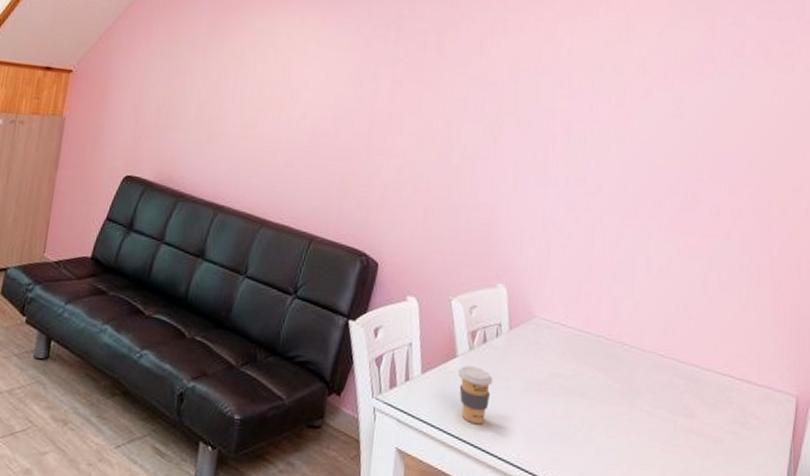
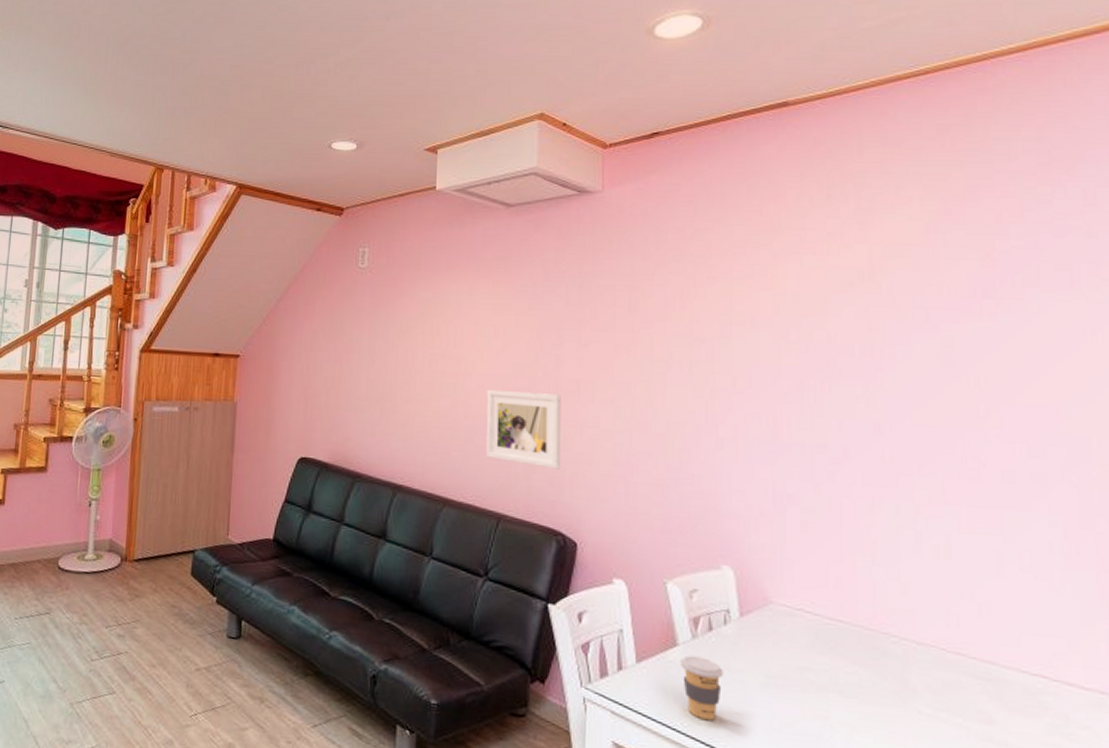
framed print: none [304,118,374,195] -> present [486,390,561,469]

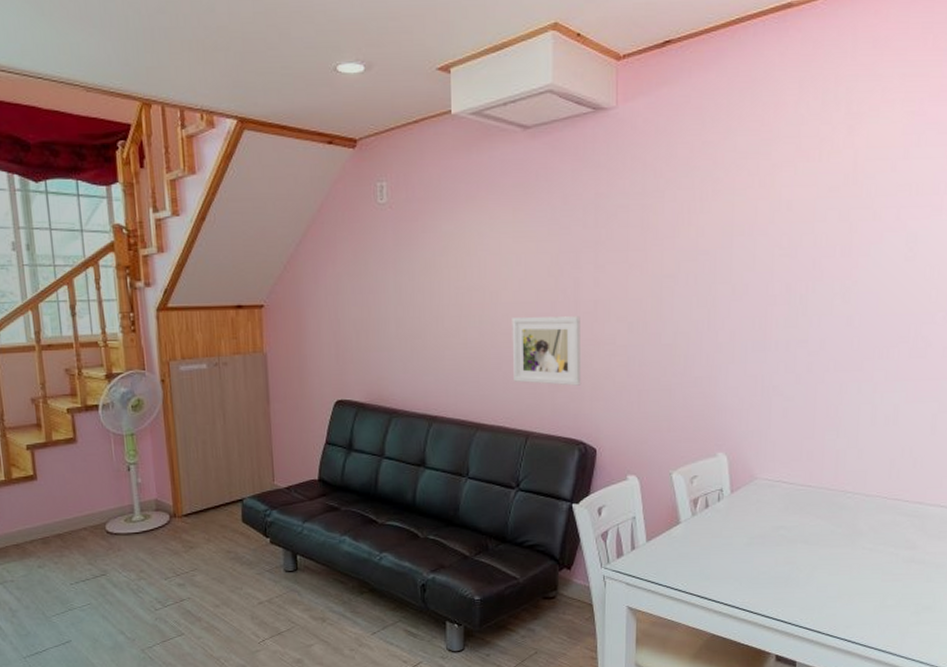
coffee cup: present [679,655,724,721] -> none [681,530,717,579]

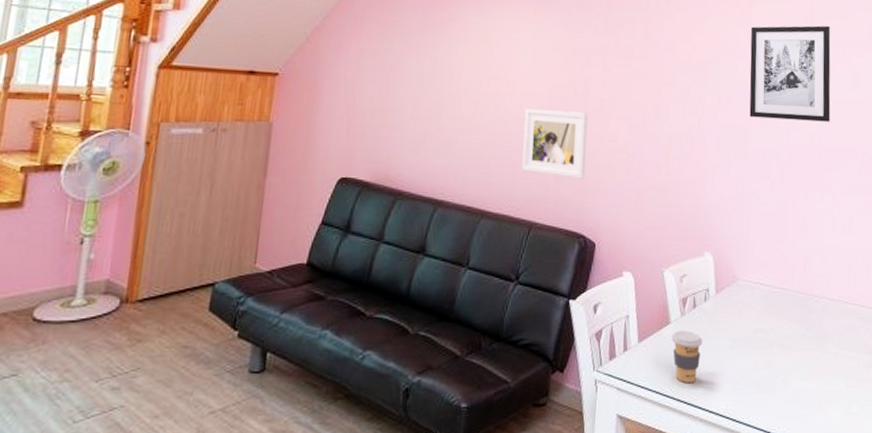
coffee cup: none [681,530,717,579] -> present [671,331,703,384]
wall art: none [771,183,879,305] -> present [749,25,831,122]

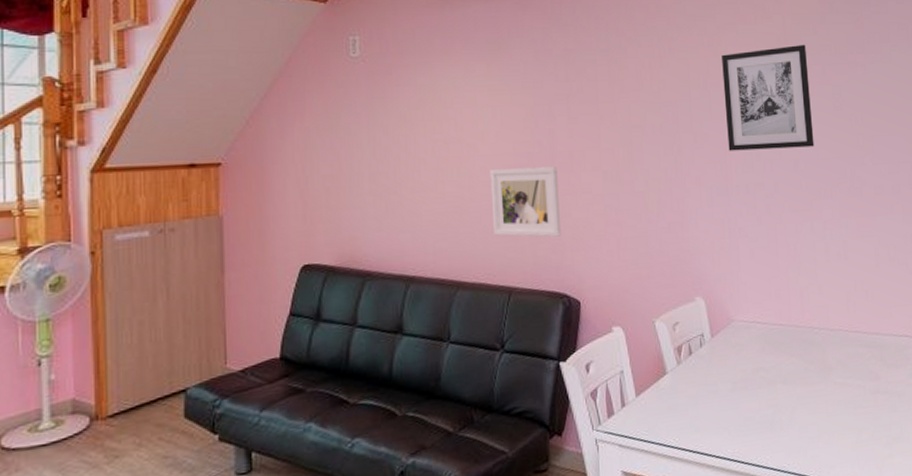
coffee cup: present [671,331,703,384] -> none [669,378,703,432]

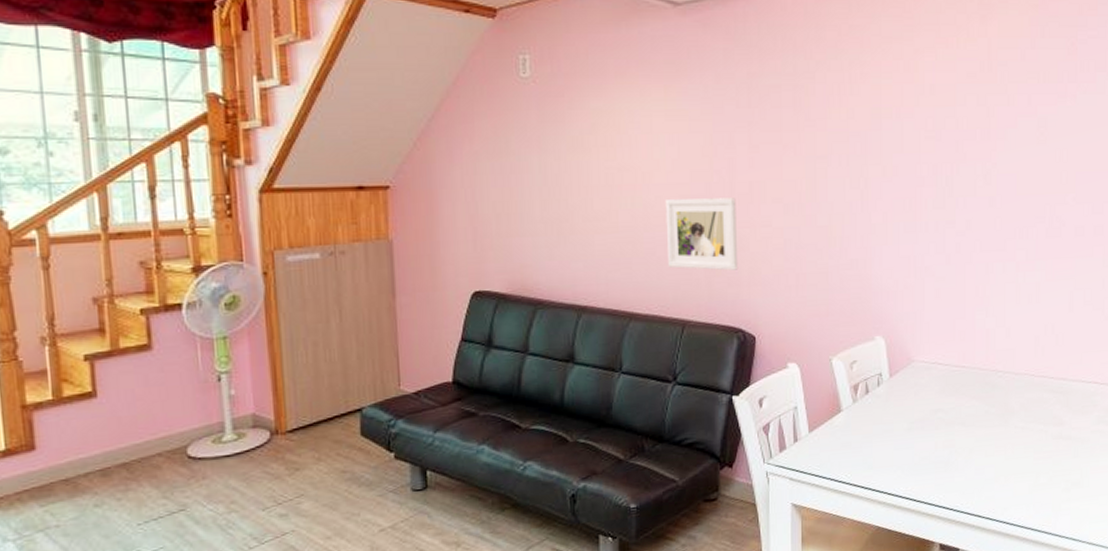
wall art: present [722,44,814,151] -> none [918,71,1013,186]

